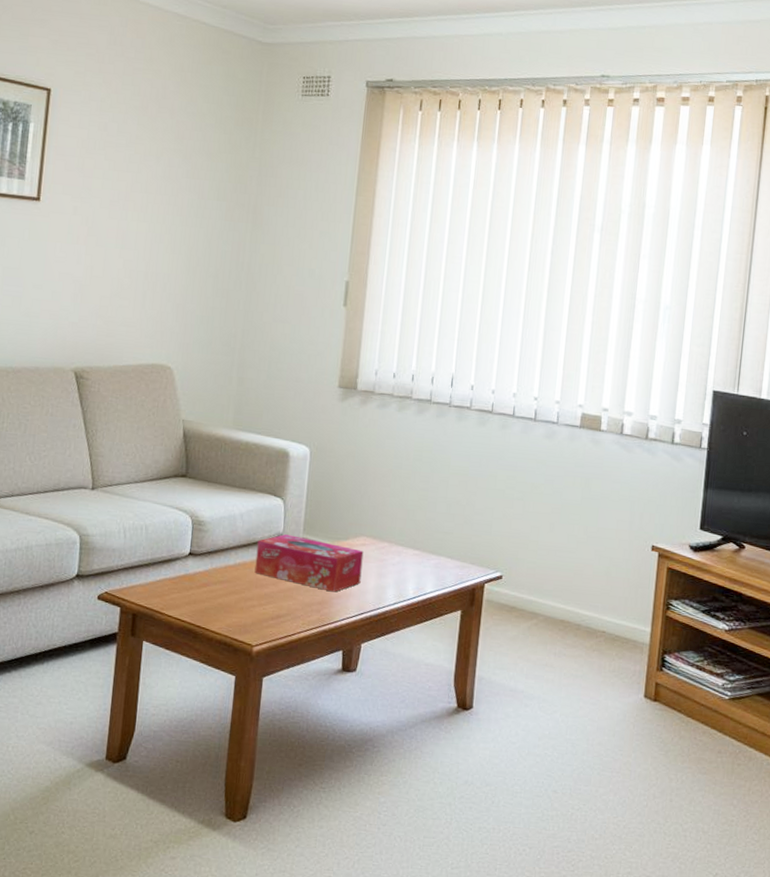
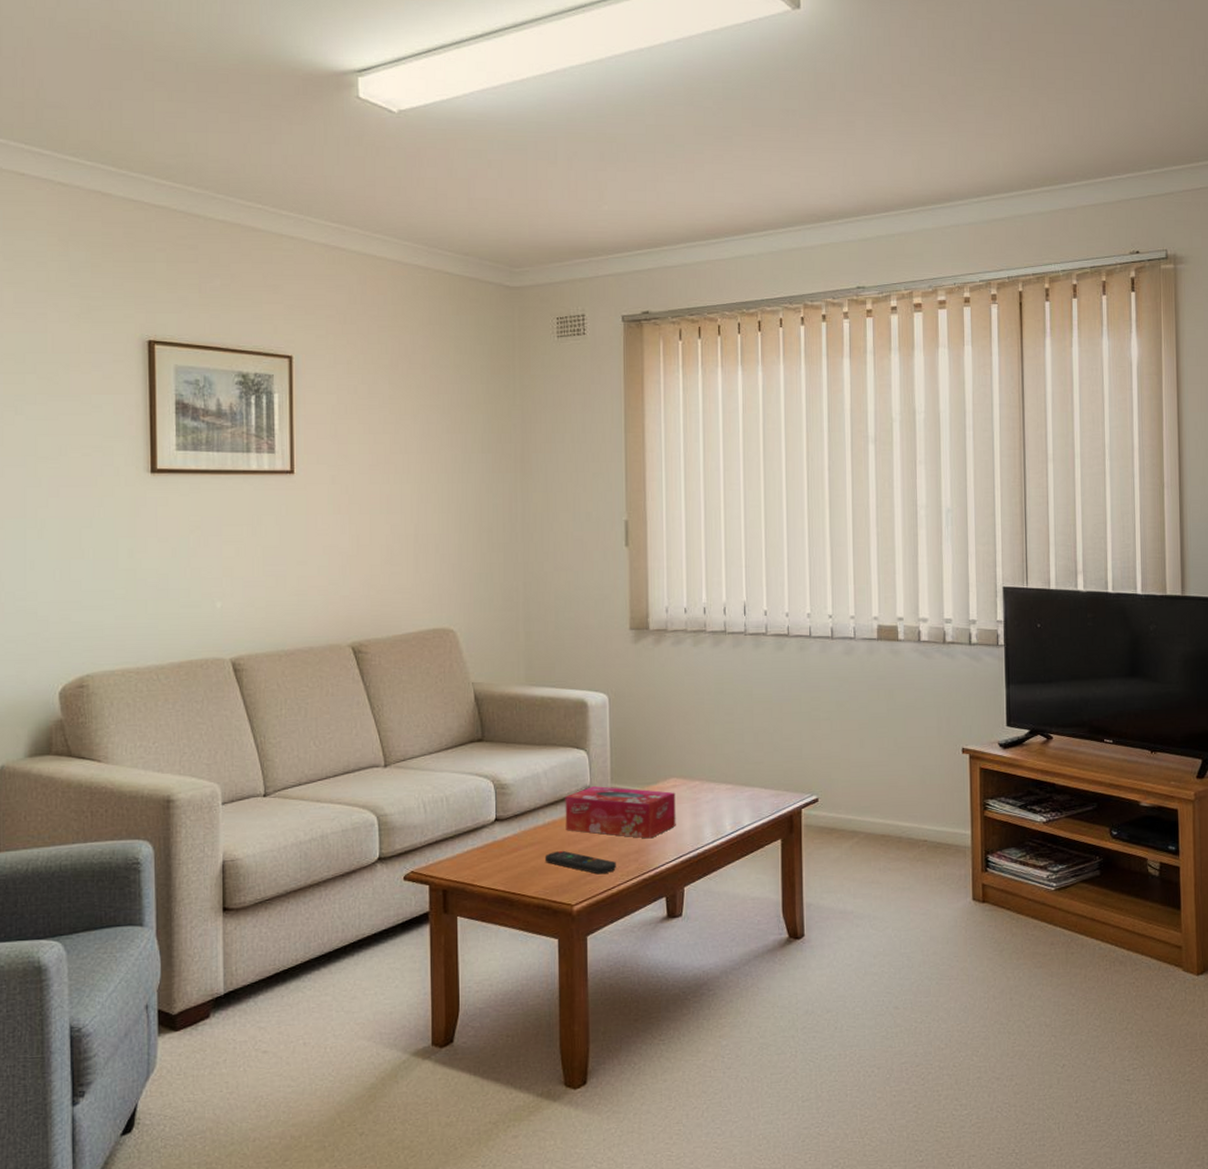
remote control: none [231,591,299,620] -> present [544,850,616,875]

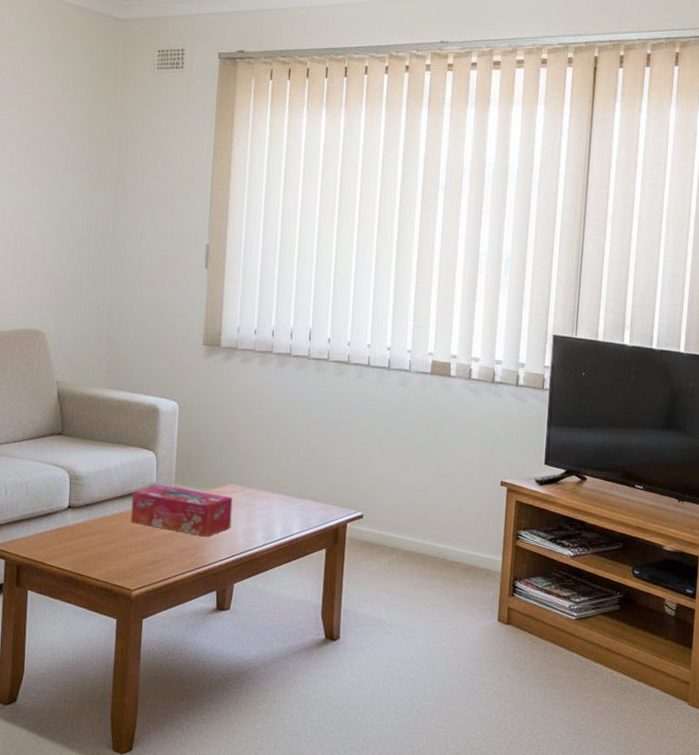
remote control: present [544,850,616,875] -> none [109,540,174,565]

